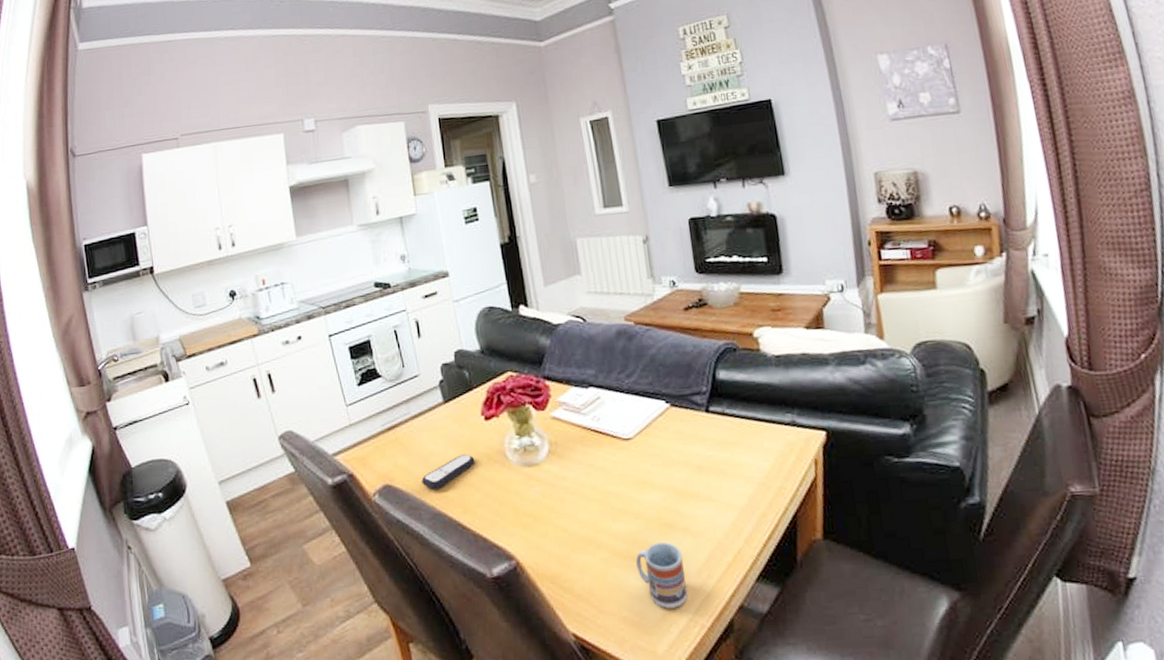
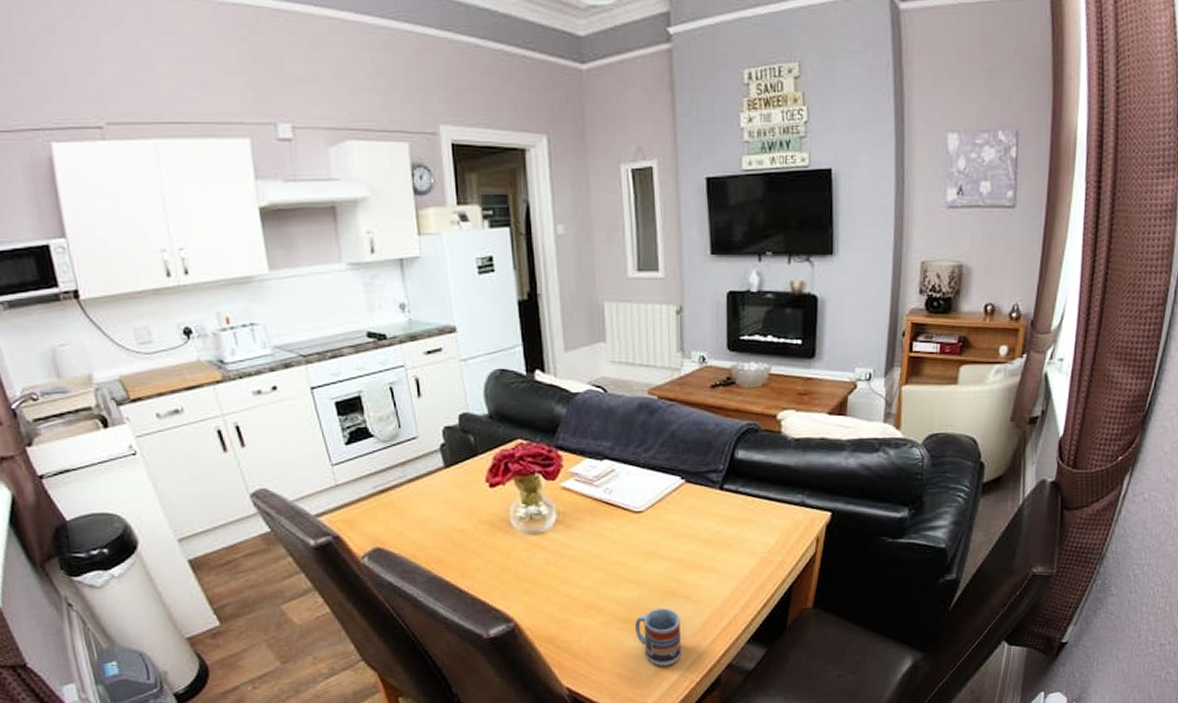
remote control: present [422,454,475,490] -> none [417,520,477,554]

